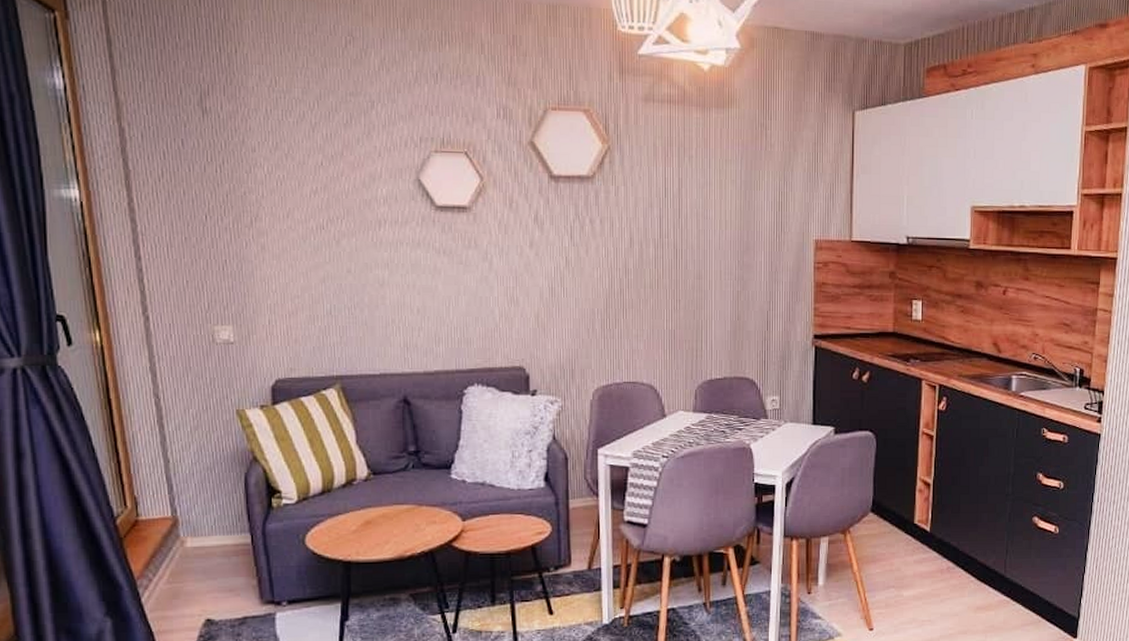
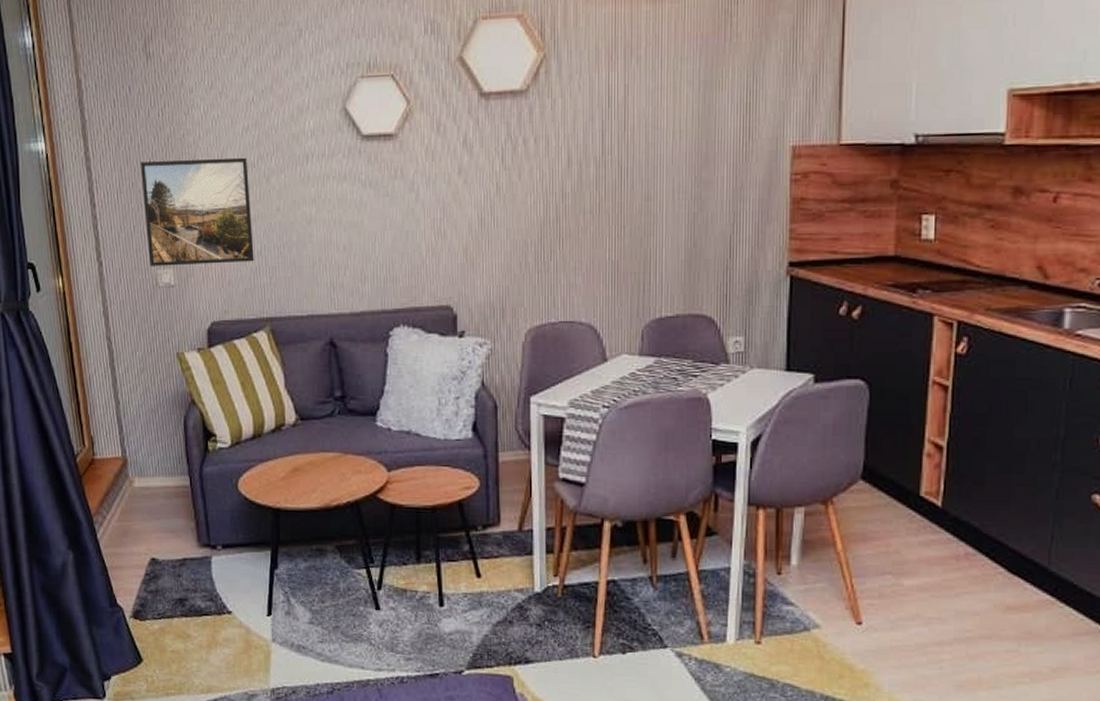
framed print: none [195,217,323,323] -> present [141,157,254,266]

